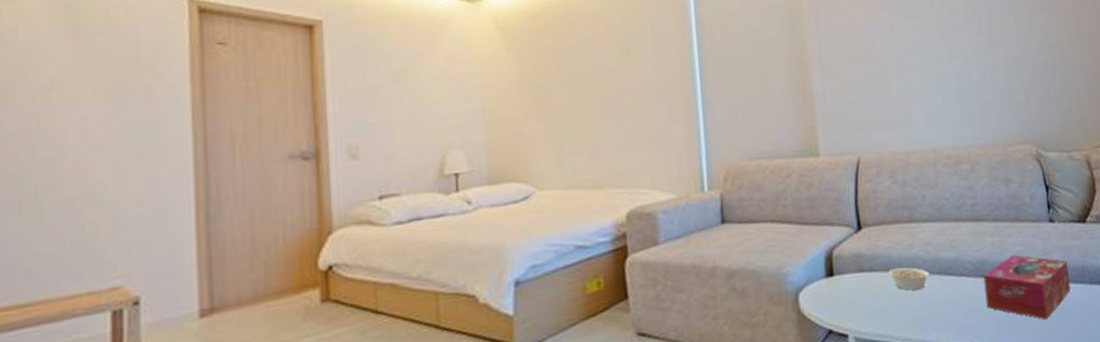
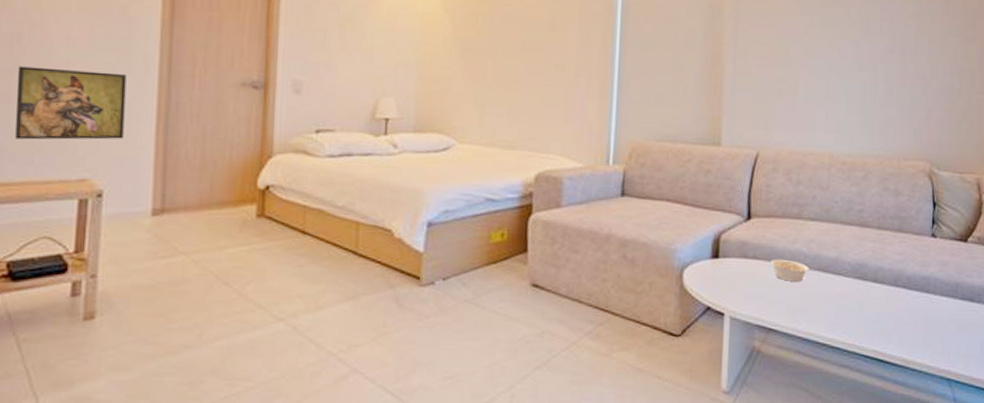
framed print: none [27,162,159,252] -> present [14,66,127,140]
tissue box: present [983,255,1071,320] -> none [858,263,943,327]

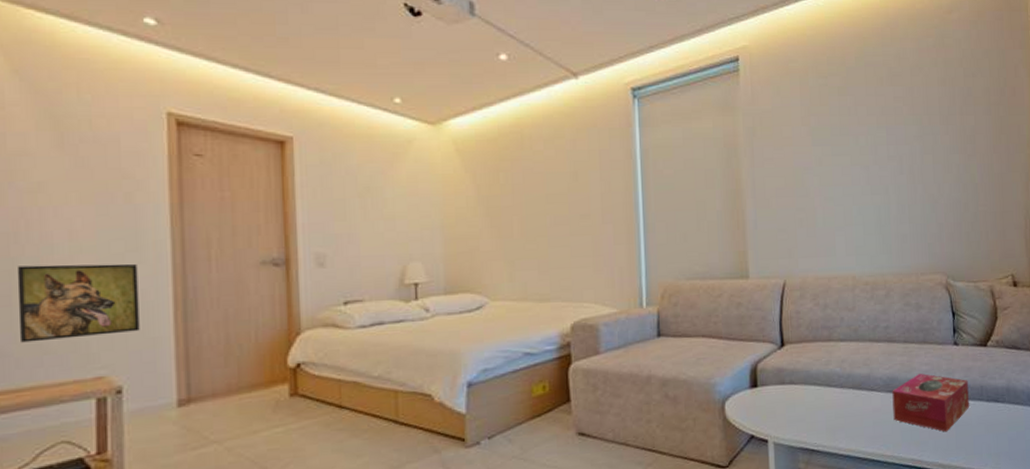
legume: present [770,259,810,282] -> none [807,381,845,402]
tissue box: none [858,263,943,327] -> present [892,373,969,432]

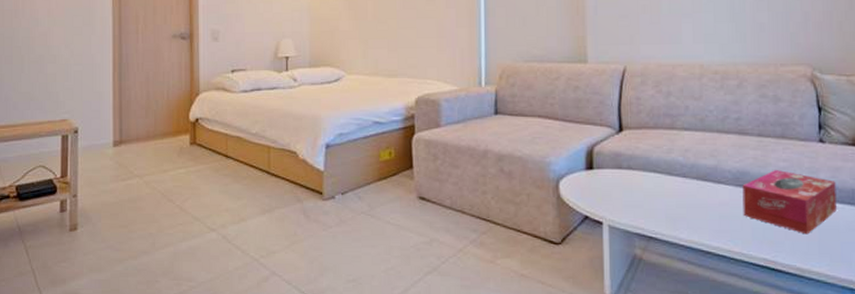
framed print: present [16,263,140,343] -> none [16,34,90,91]

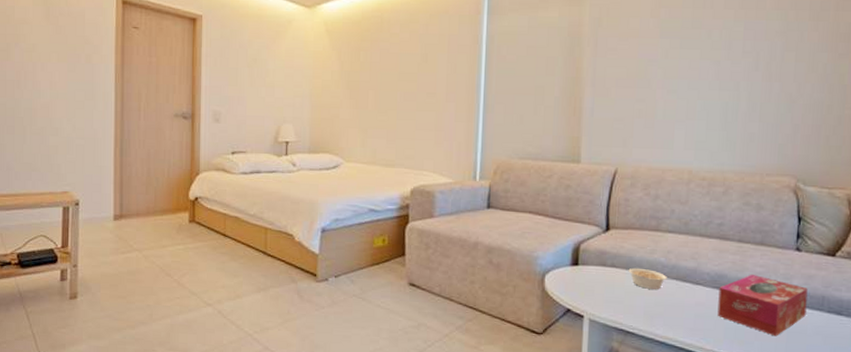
legume: none [646,169,688,190] -> present [628,267,668,289]

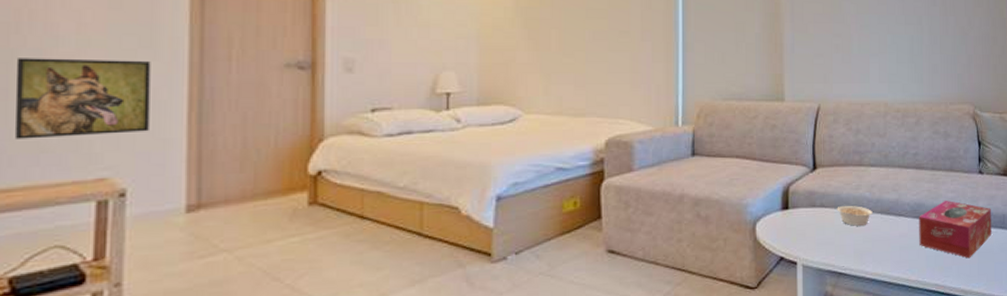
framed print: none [18,105,92,162] -> present [14,58,151,139]

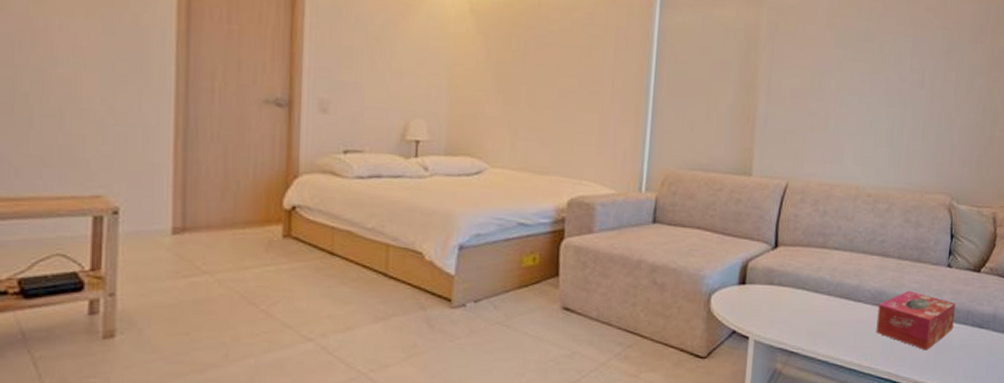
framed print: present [14,58,151,139] -> none [20,75,140,155]
legume: present [837,205,874,226] -> none [794,286,832,308]

